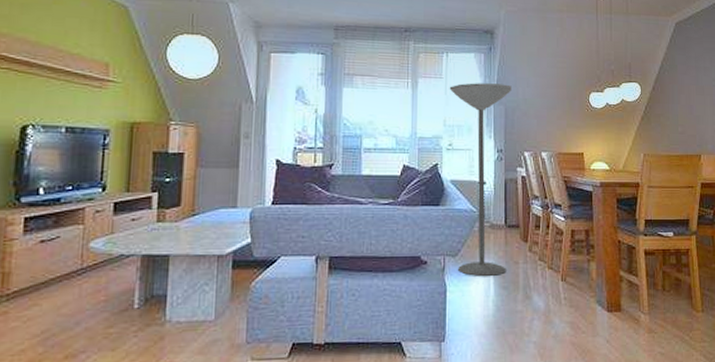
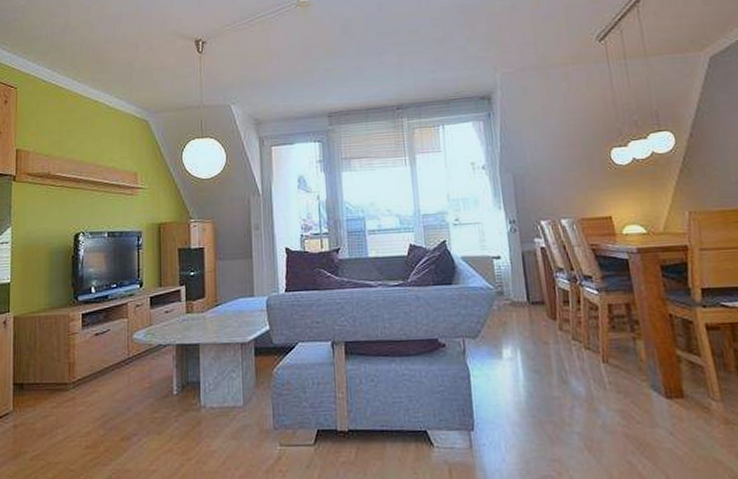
floor lamp: present [449,83,512,276] -> none [449,150,536,359]

